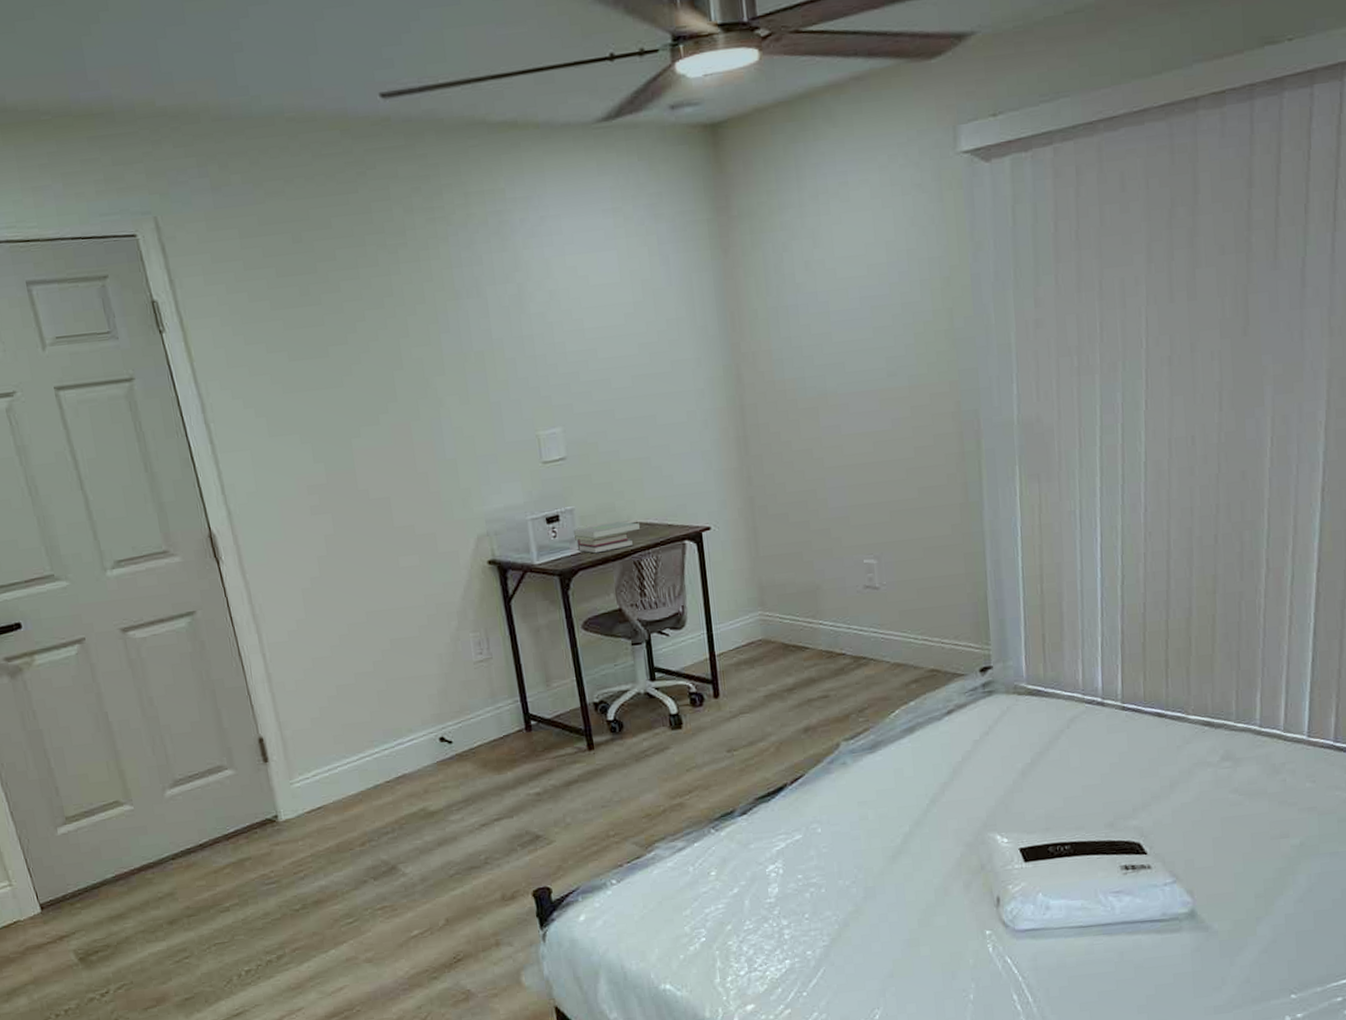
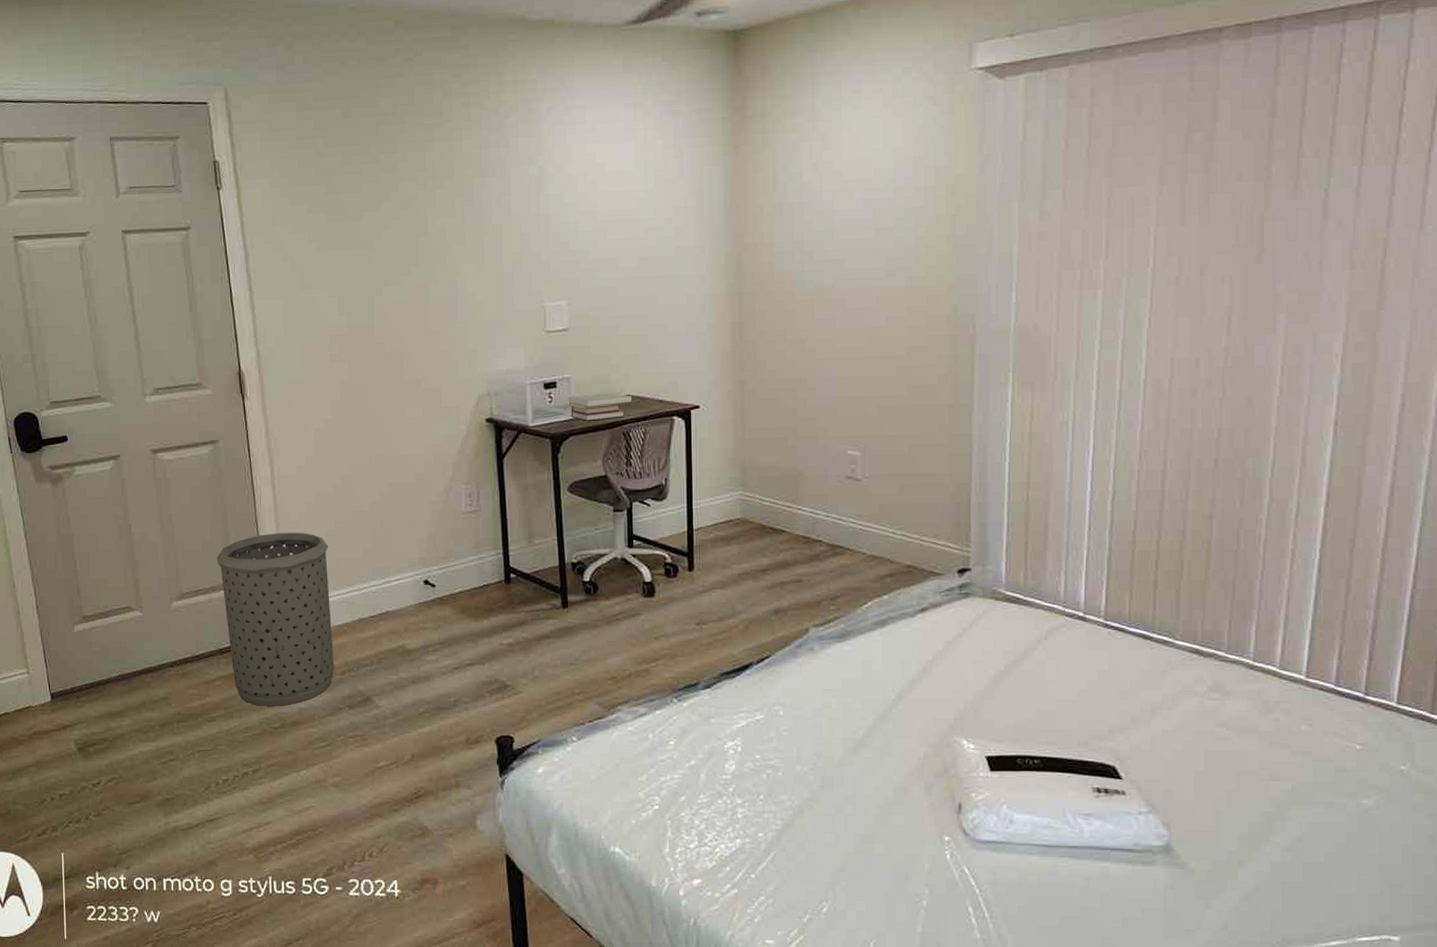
laundry basket: none [209,701,353,890] -> present [216,533,334,706]

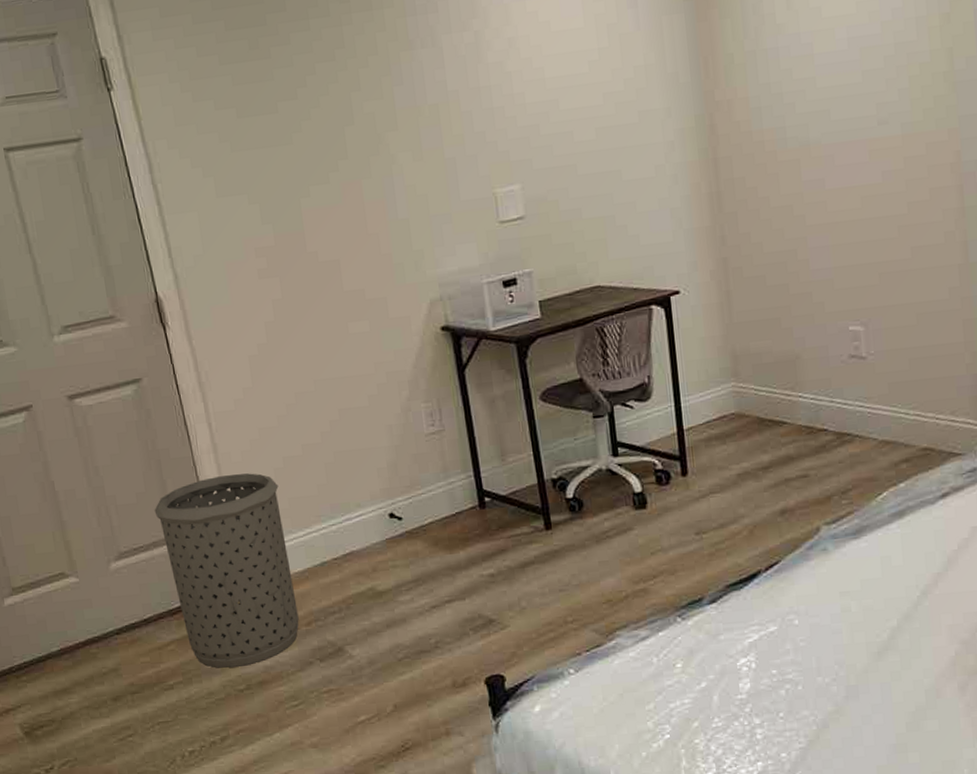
books: present [568,393,633,421] -> none [531,284,604,320]

